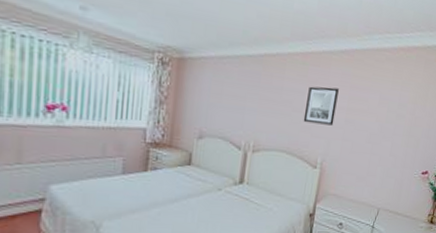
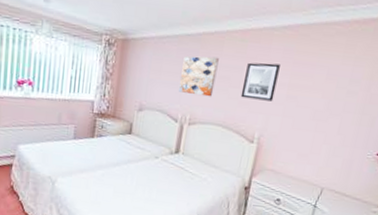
wall art: none [240,78,281,122] -> present [178,56,219,97]

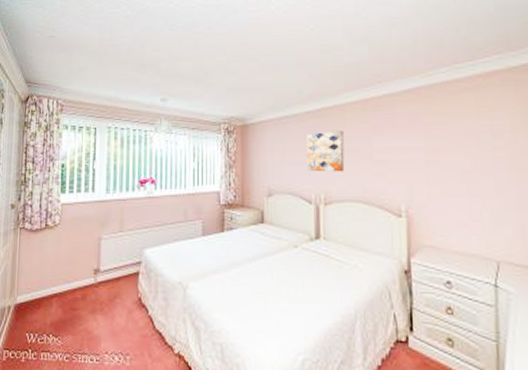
wall art: present [240,62,280,102] -> none [374,129,412,169]

